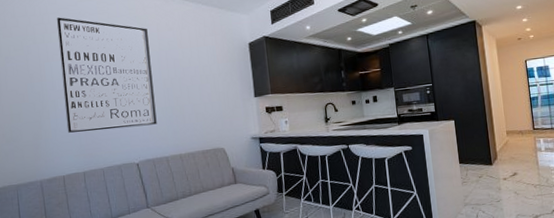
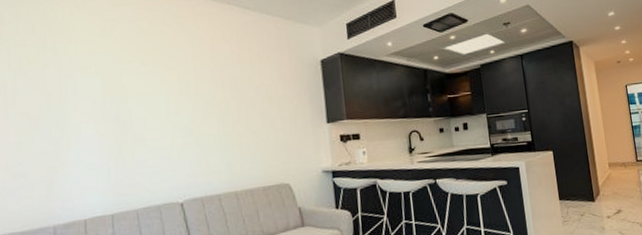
wall art: present [56,17,157,133] -> none [84,24,208,166]

